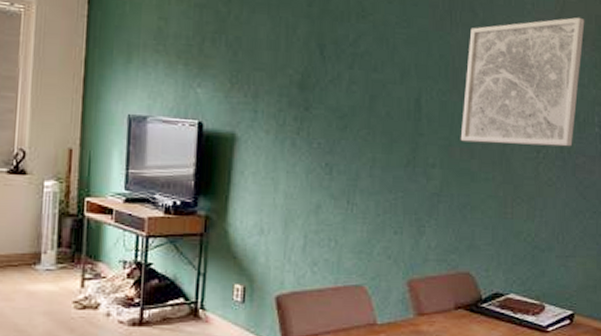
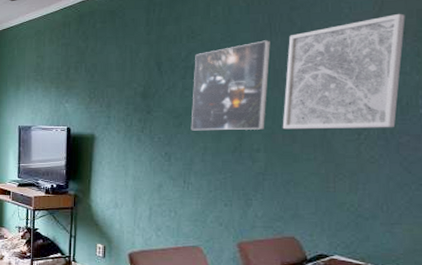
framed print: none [357,30,450,140] -> present [191,40,270,131]

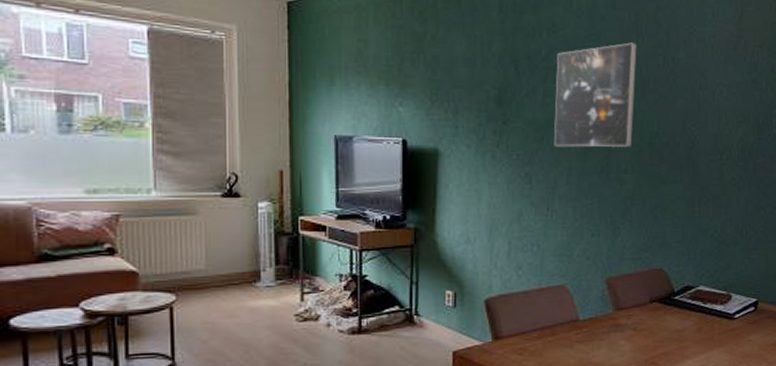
wall art: present [282,13,405,130] -> none [649,24,762,148]

